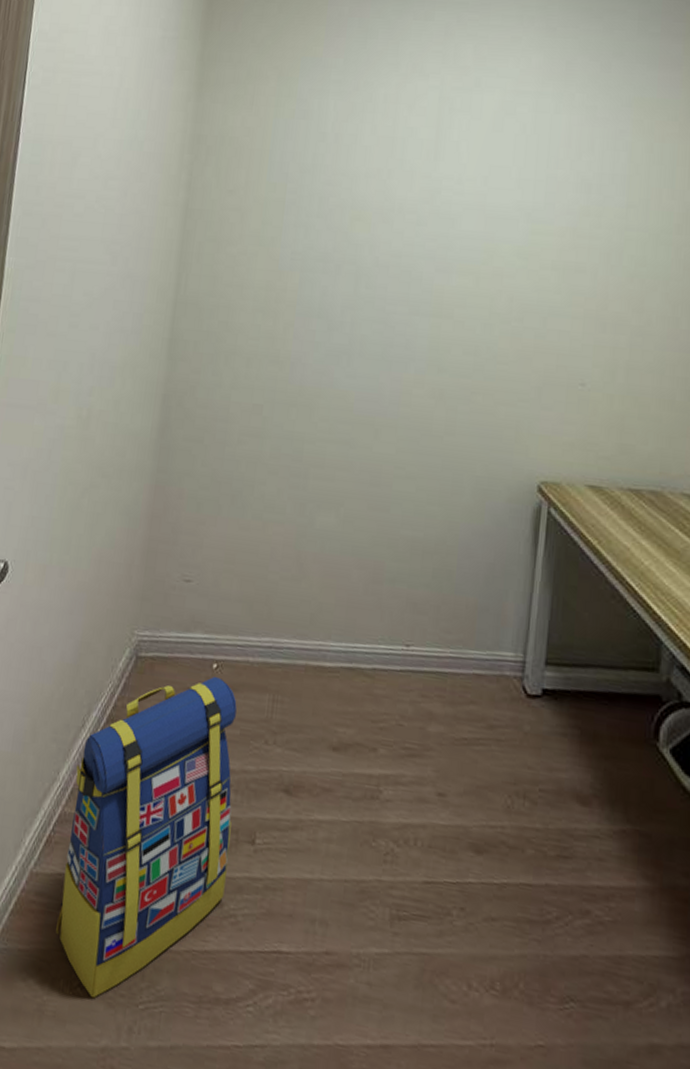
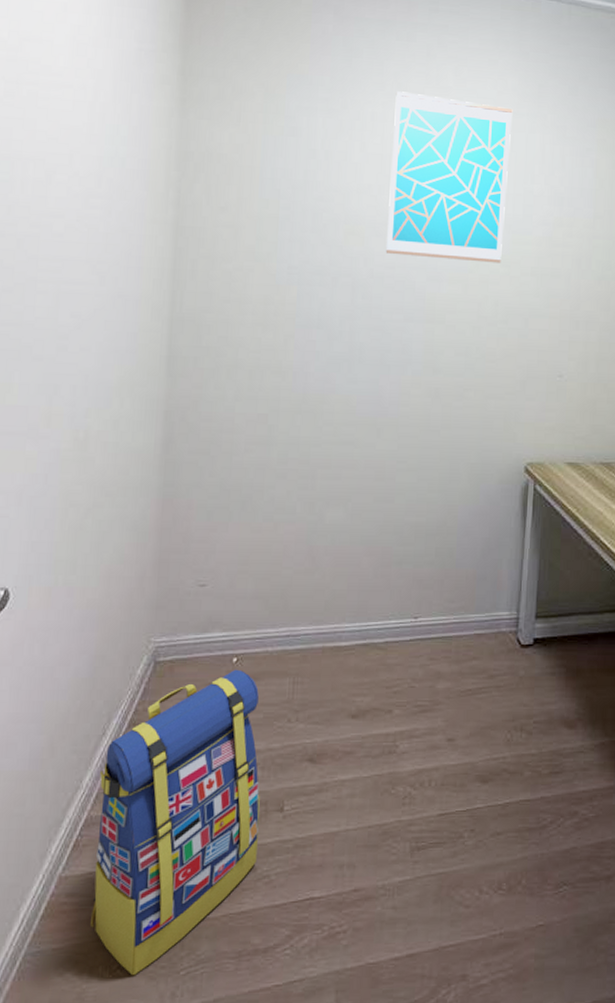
wall art: none [392,72,537,255] -> present [385,91,513,263]

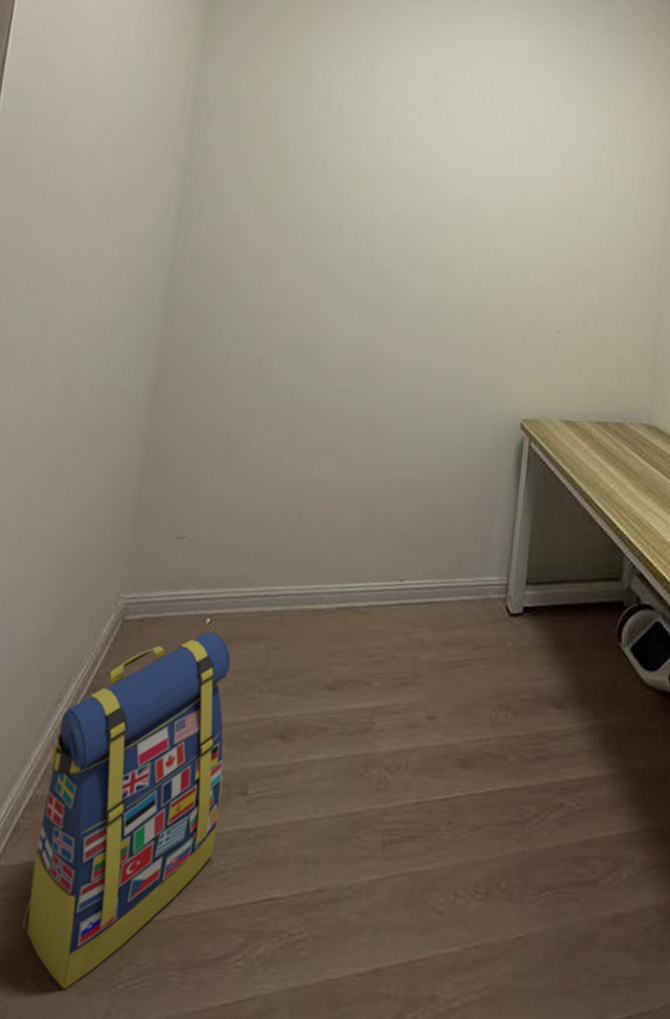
wall art: present [385,91,513,263] -> none [391,49,522,217]

